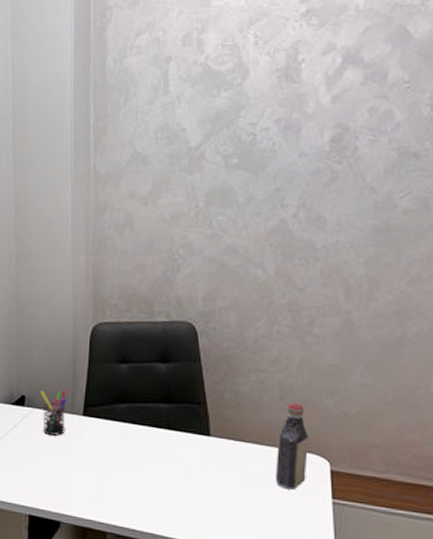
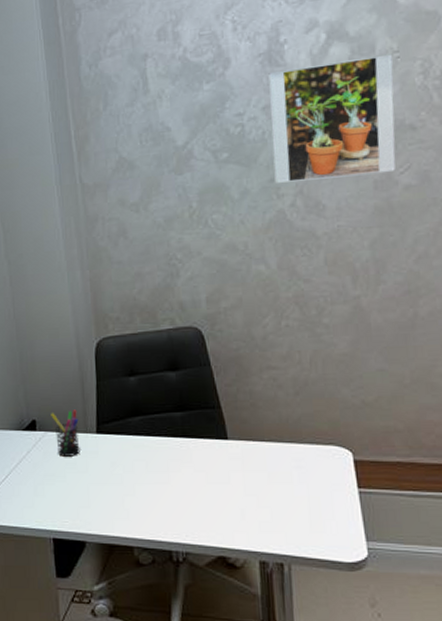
bottle: present [275,403,308,490] -> none [296,396,330,484]
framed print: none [280,83,404,196] -> present [268,53,396,185]

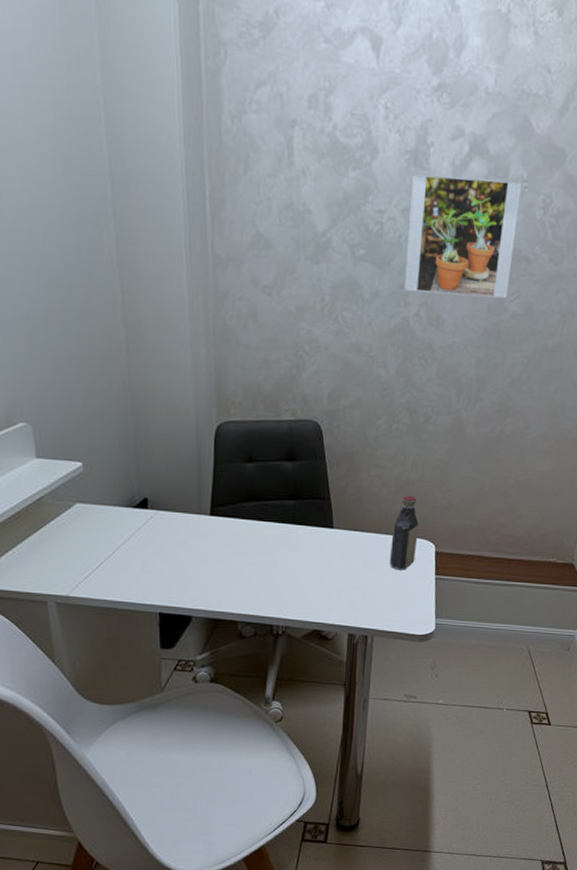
pen holder: present [51,409,80,457] -> none [164,490,193,536]
bottle: none [296,396,330,484] -> present [389,495,419,570]

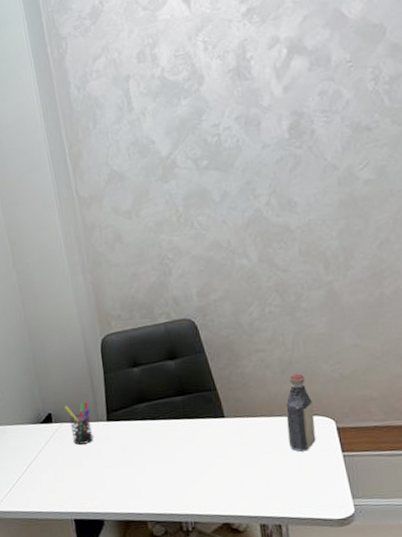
pen holder: none [164,490,193,536] -> present [64,401,94,445]
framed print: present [404,174,523,299] -> none [238,63,356,186]

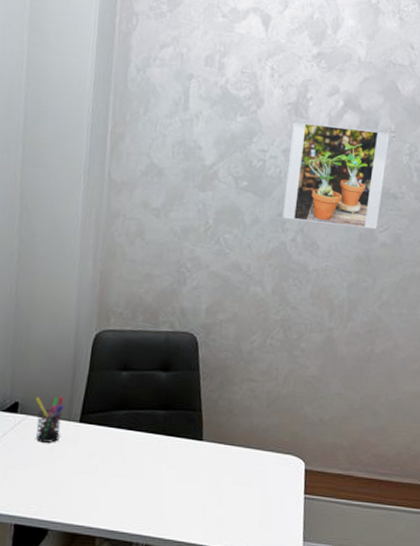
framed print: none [238,63,356,186] -> present [282,121,391,230]
bottle: present [285,373,316,452] -> none [257,410,289,488]

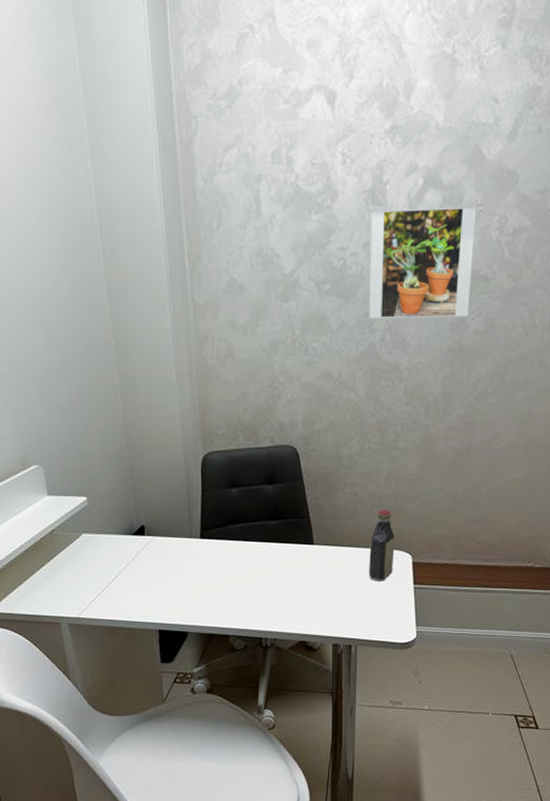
pen holder: present [35,396,64,443] -> none [159,517,185,559]
bottle: none [257,410,289,488] -> present [368,509,395,581]

